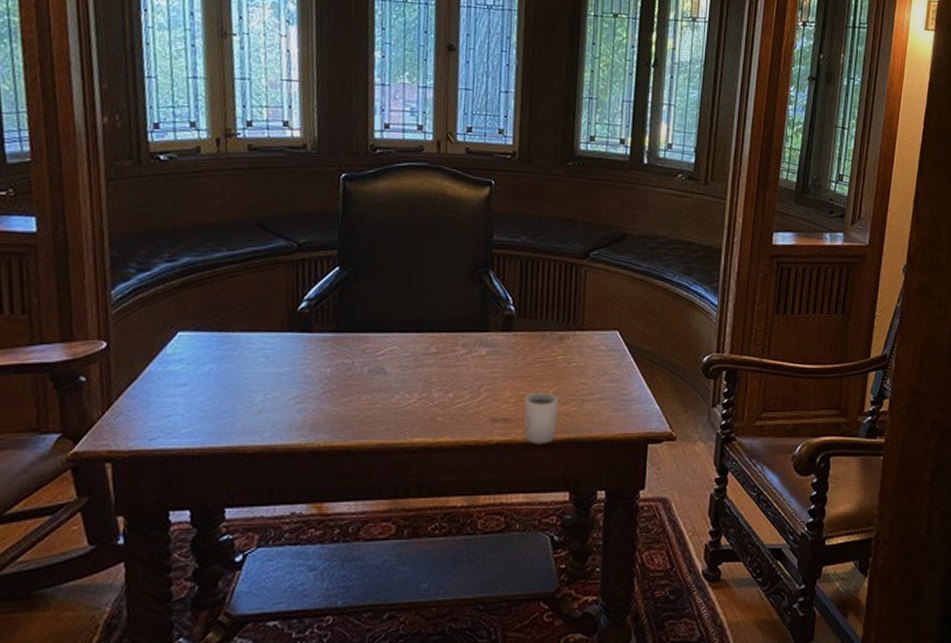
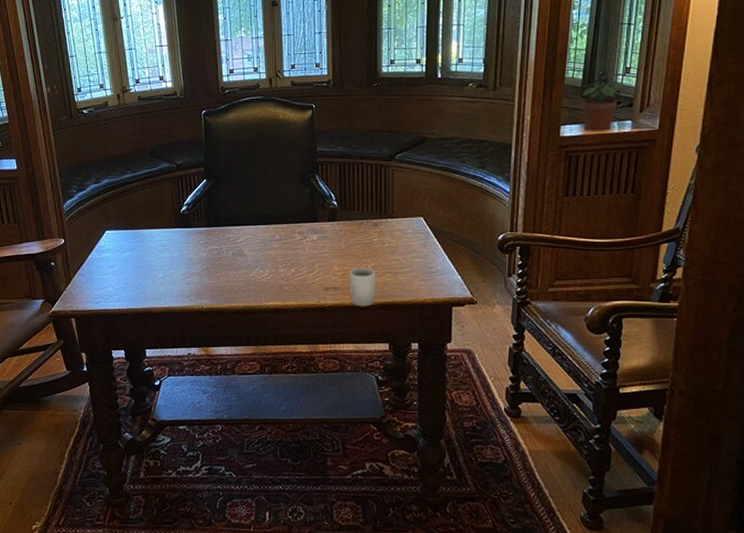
potted plant: none [795,187,838,242] -> present [582,82,626,131]

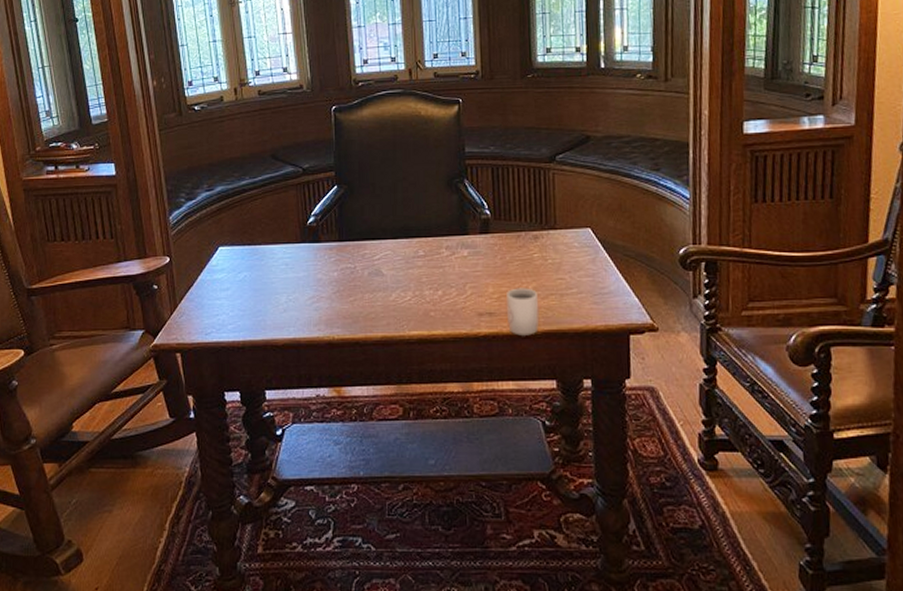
potted plant: present [582,82,626,131] -> none [764,72,815,128]

